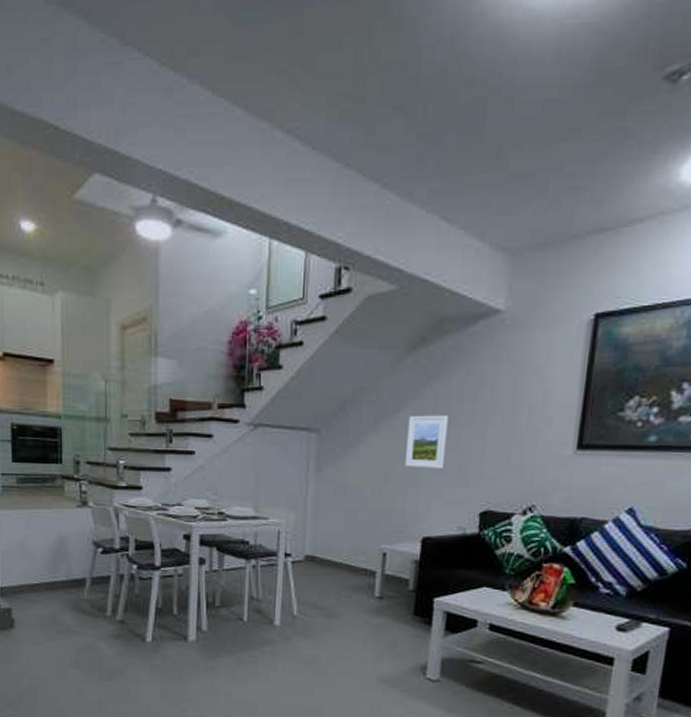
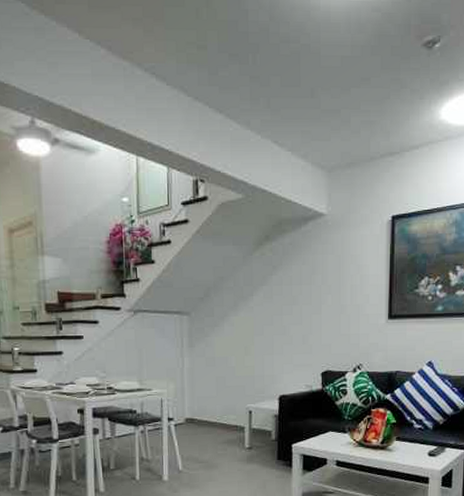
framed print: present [404,415,448,469] -> none [260,297,292,340]

